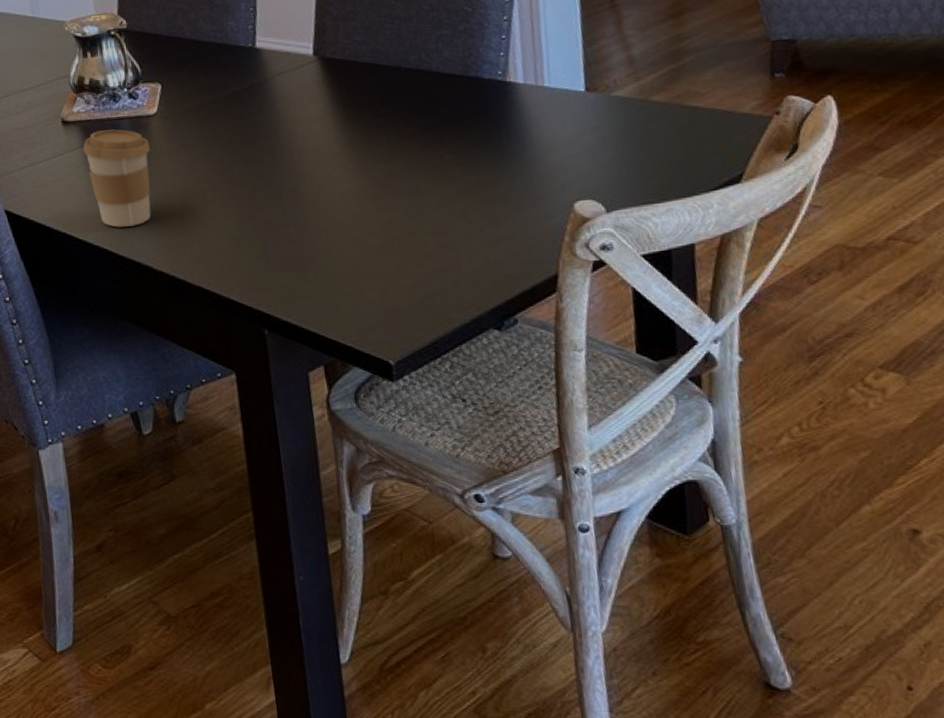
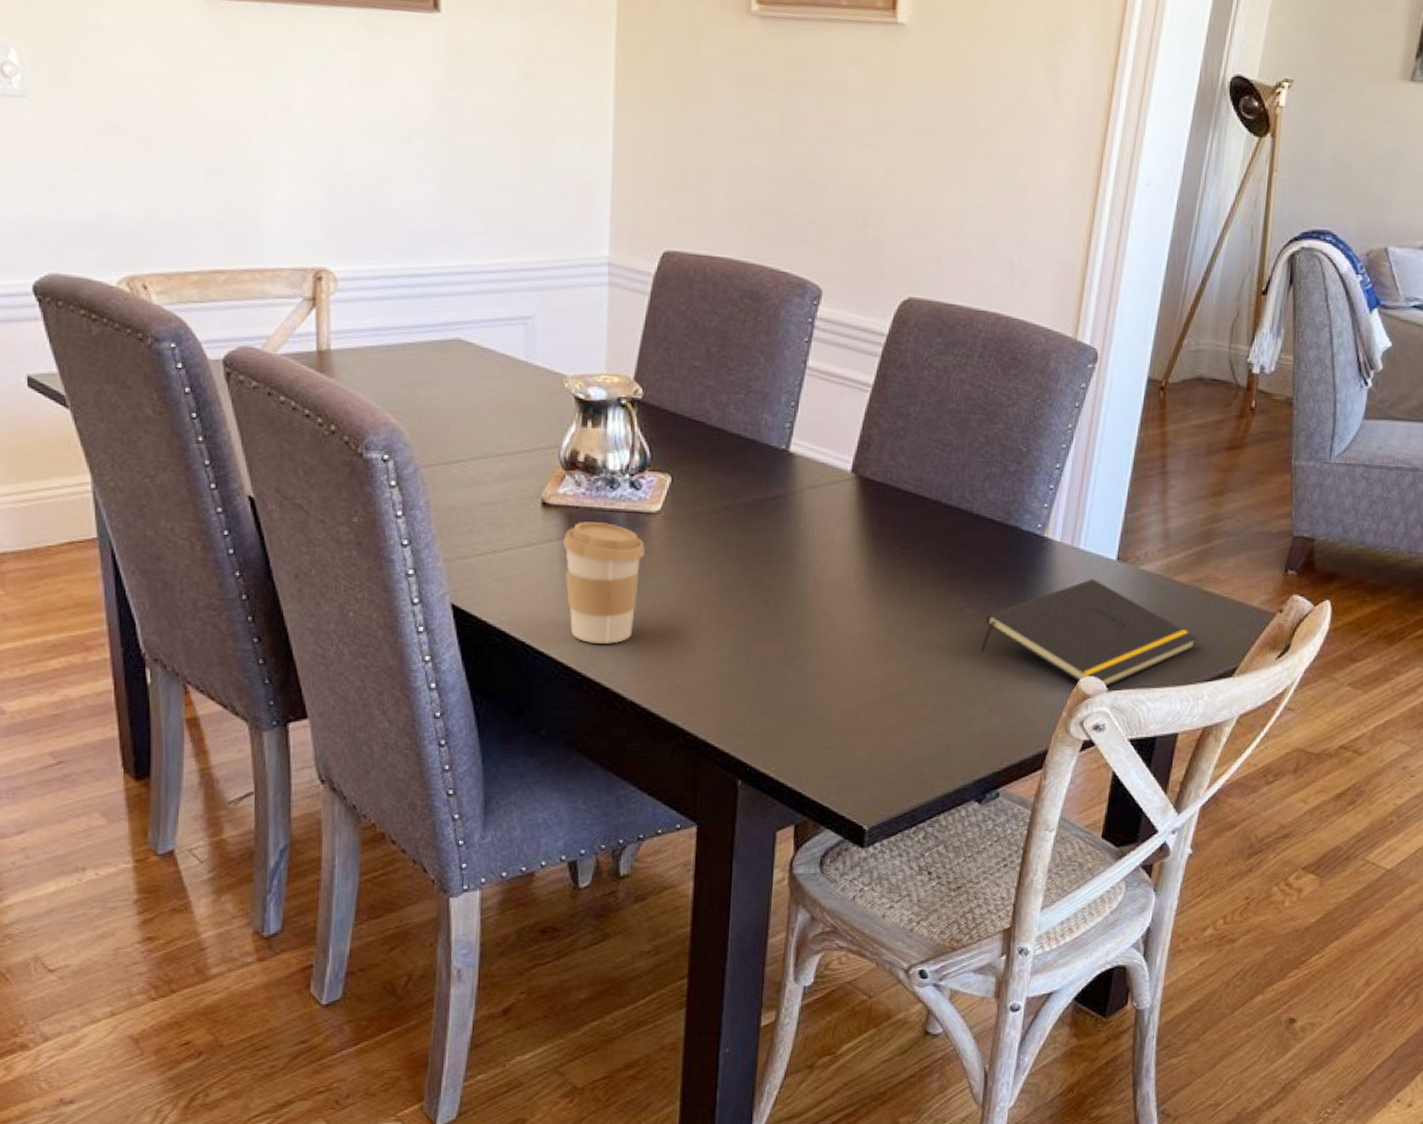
notepad: none [466,111,693,209] -> present [981,579,1199,687]

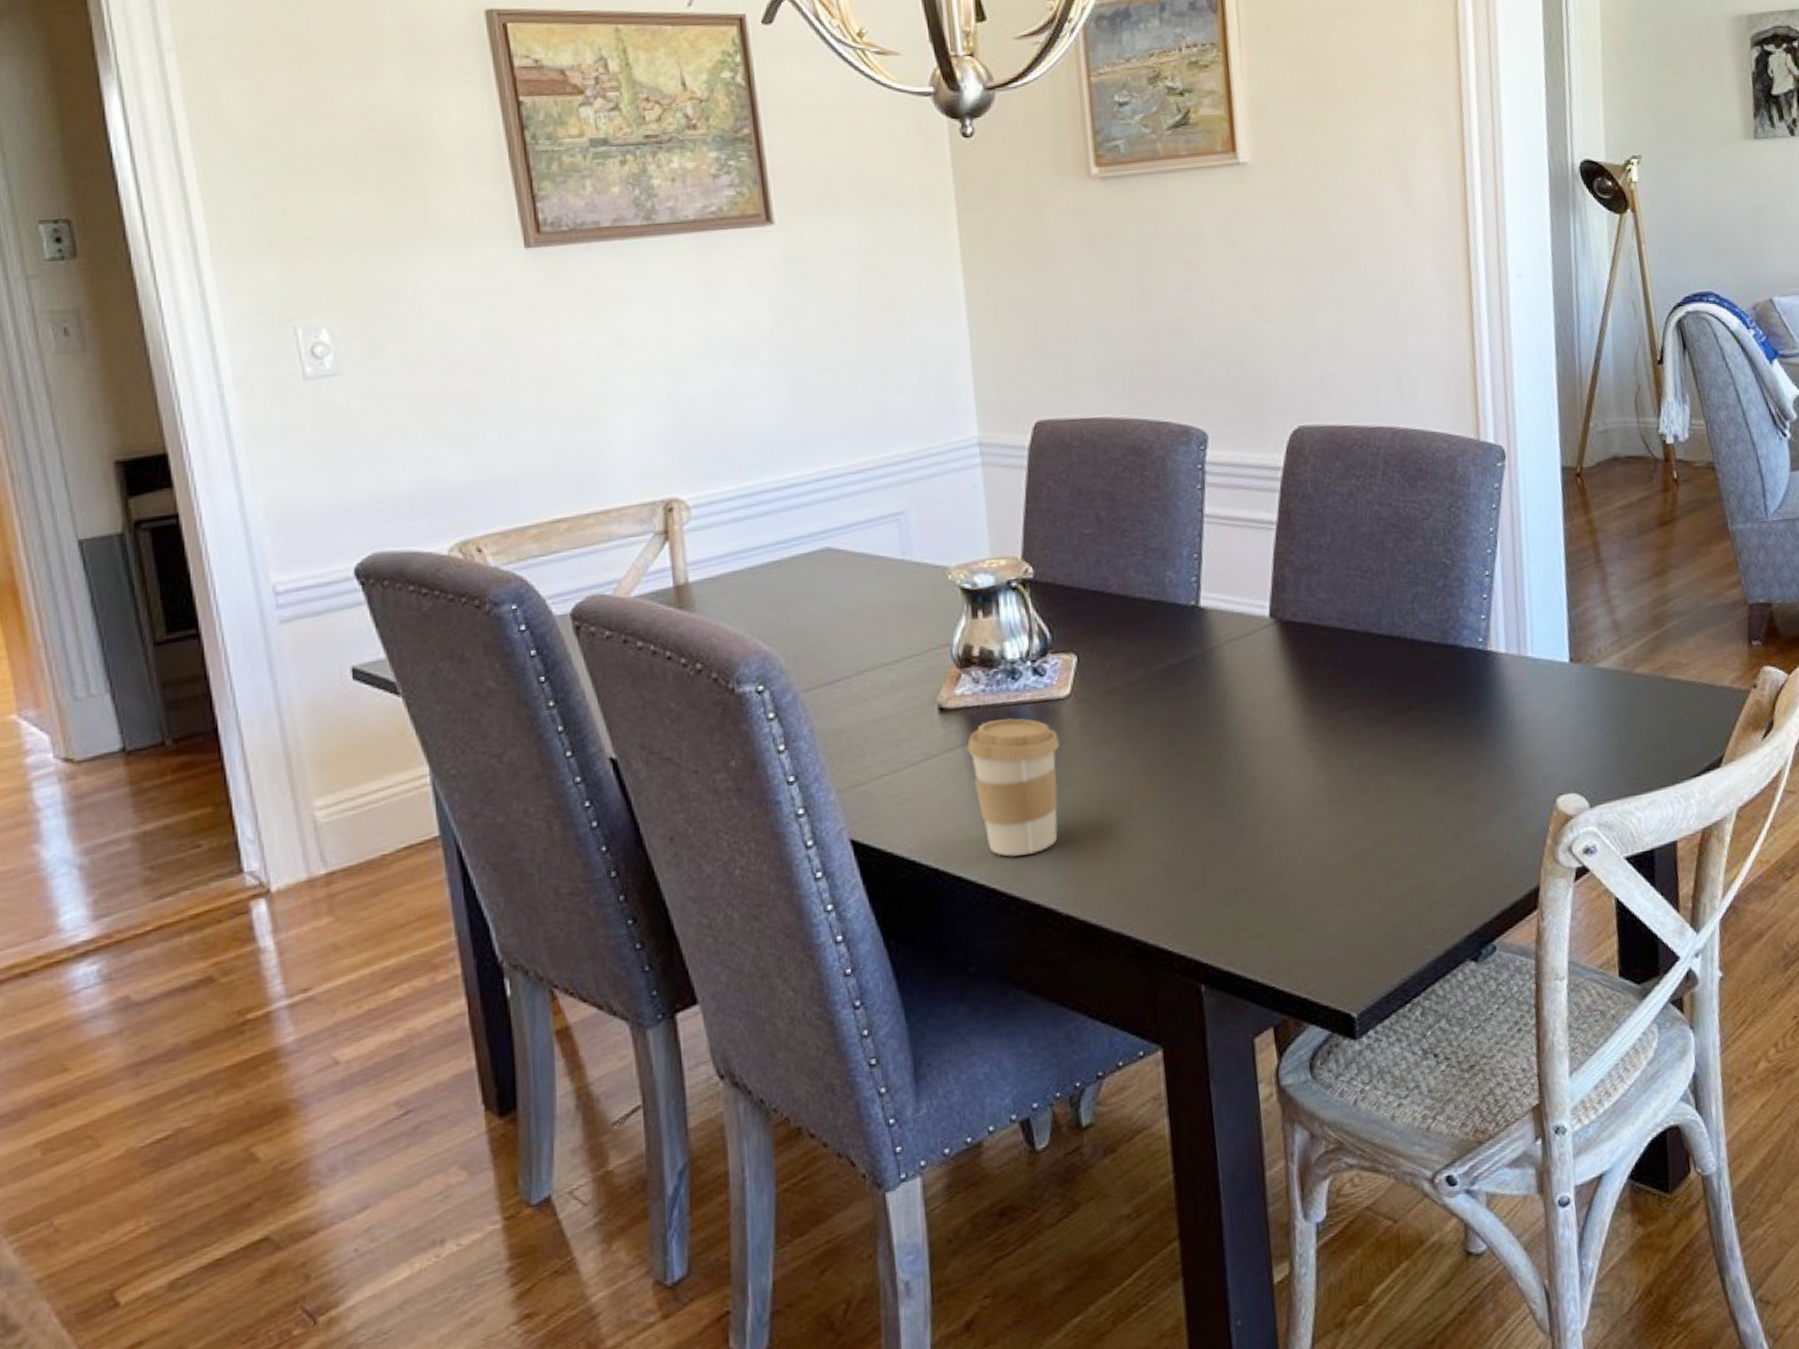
notepad: present [981,579,1199,687] -> none [1443,687,1675,804]

